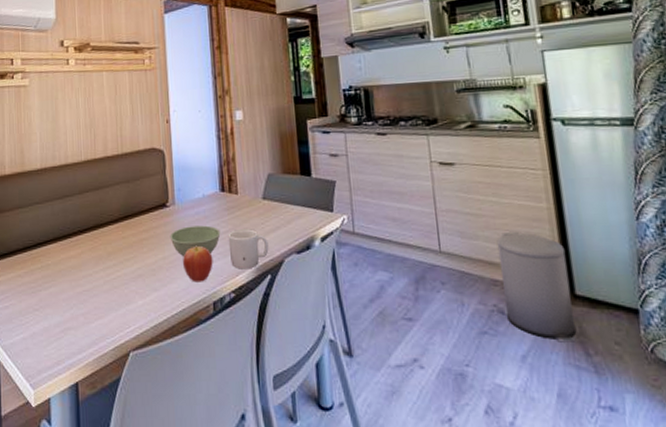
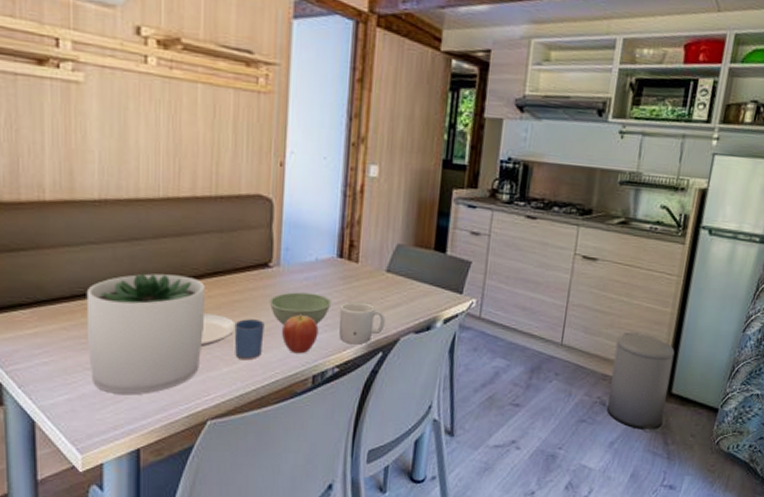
planter: none [34,222,121,332] -> present [86,273,205,395]
plate: none [119,252,146,282] -> present [200,313,236,346]
mug: none [144,254,169,292] -> present [234,319,265,361]

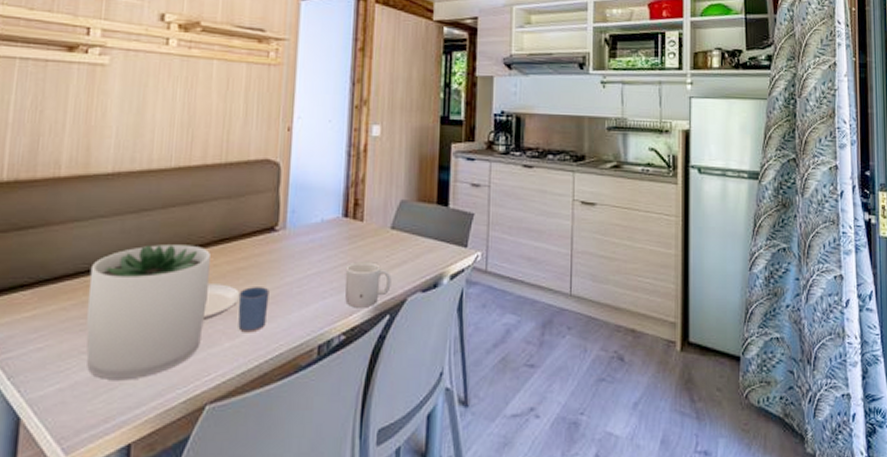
bowl: present [269,292,332,326] -> none [274,255,337,292]
fruit: present [282,314,319,354] -> none [287,278,324,322]
pedal bin: present [606,332,675,433] -> none [624,278,686,389]

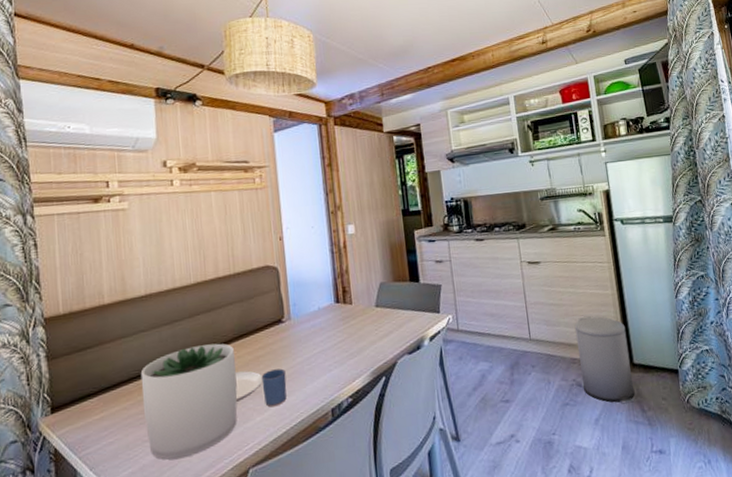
mug: present [344,262,392,308] -> none [343,336,383,375]
pedal bin: none [624,278,686,389] -> present [574,316,635,404]

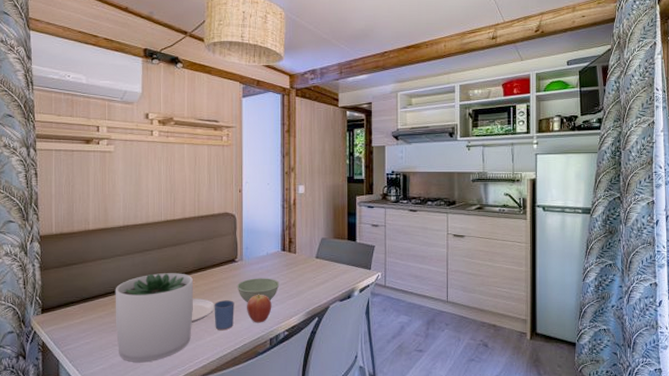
bowl: none [286,336,337,370] -> present [236,278,280,303]
fruit: none [300,357,331,393] -> present [247,294,272,323]
pedal bin: present [574,316,635,404] -> none [488,288,534,366]

